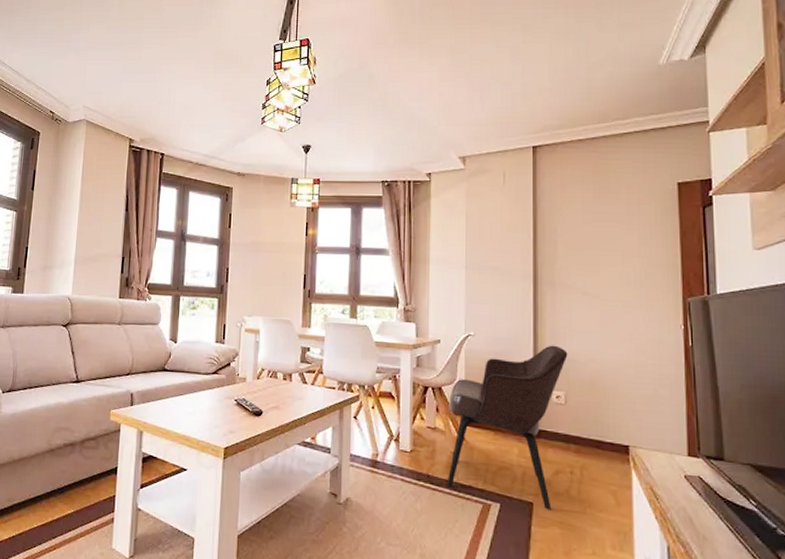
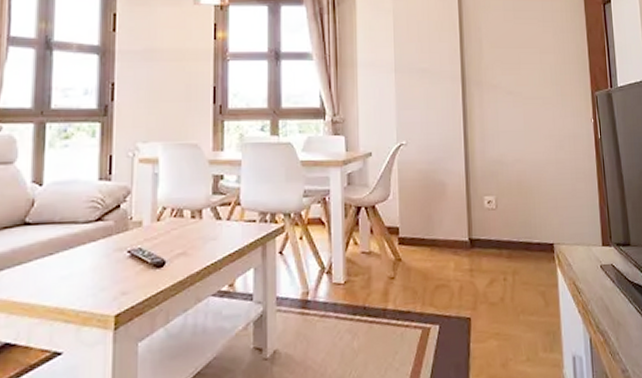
armchair: present [447,345,568,511] -> none [383,148,497,323]

